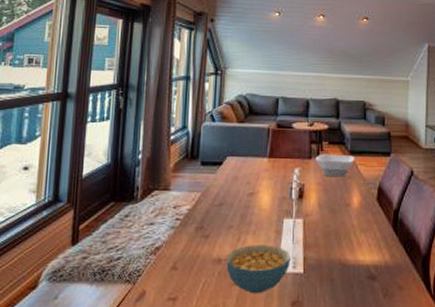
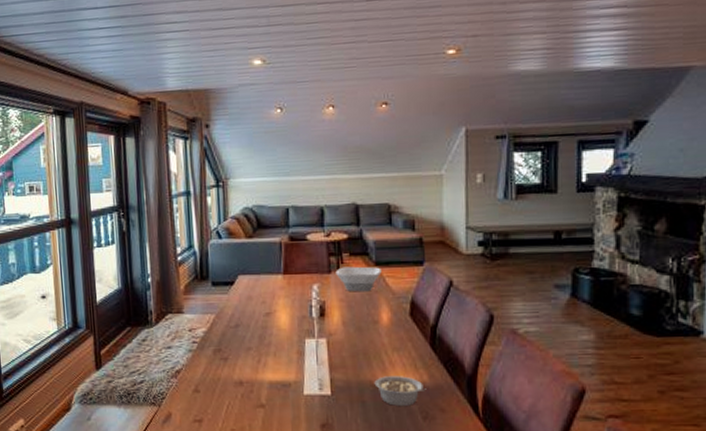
cereal bowl: present [226,245,291,294] -> none [248,366,316,416]
legume: none [343,255,388,284] -> present [374,376,426,406]

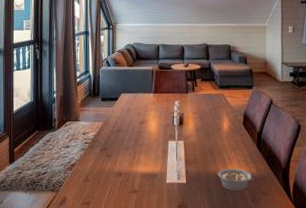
bowl: present [335,266,382,292] -> none [191,88,224,107]

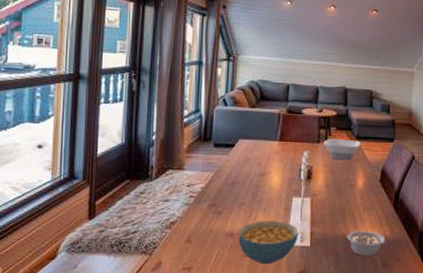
cereal bowl: none [125,161,176,199] -> present [238,221,299,265]
bowl: none [191,88,224,107] -> present [323,138,361,161]

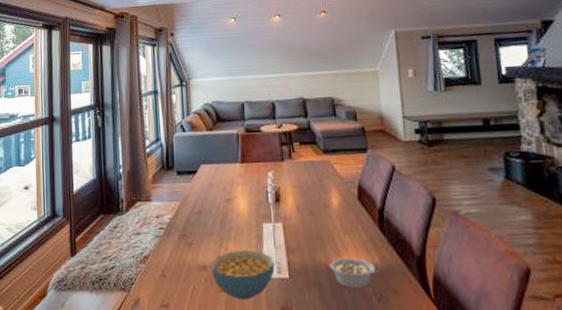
bowl: present [323,138,361,161] -> none [288,154,330,178]

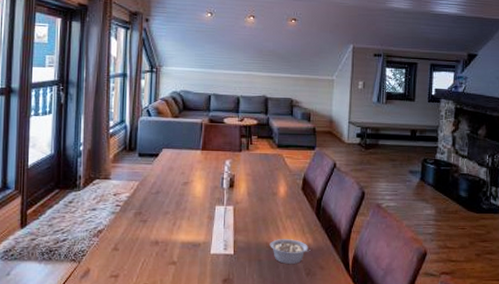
cereal bowl: present [211,250,275,300] -> none [163,229,222,272]

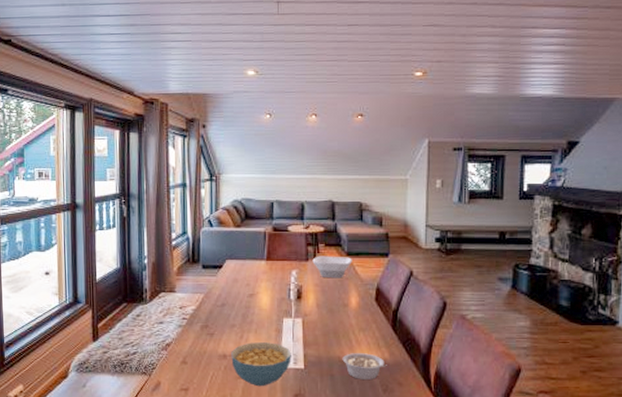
cereal bowl: none [163,229,222,272] -> present [231,342,291,387]
bowl: none [245,147,282,169] -> present [312,256,352,279]

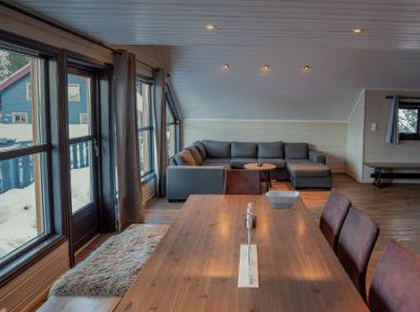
cereal bowl: present [231,342,291,387] -> none [195,266,248,304]
legume: present [342,353,387,379] -> none [291,273,330,295]

